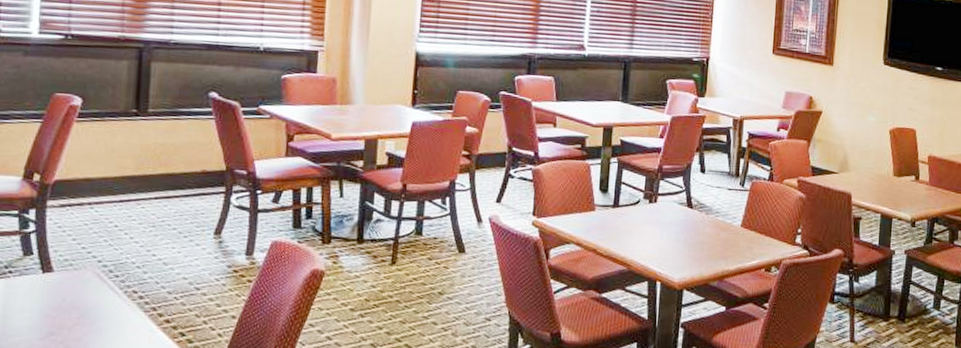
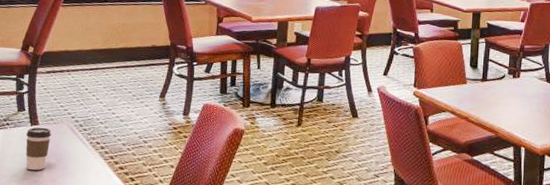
coffee cup: none [37,274,71,328] -> present [25,127,51,170]

